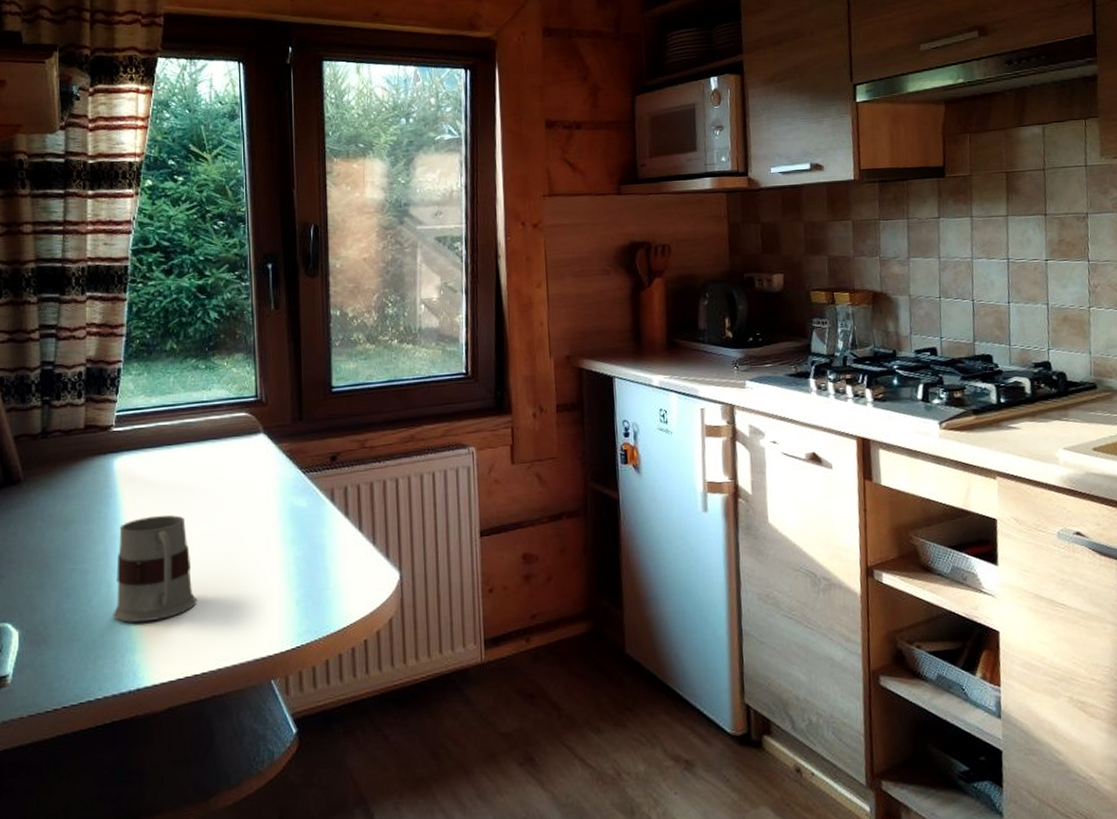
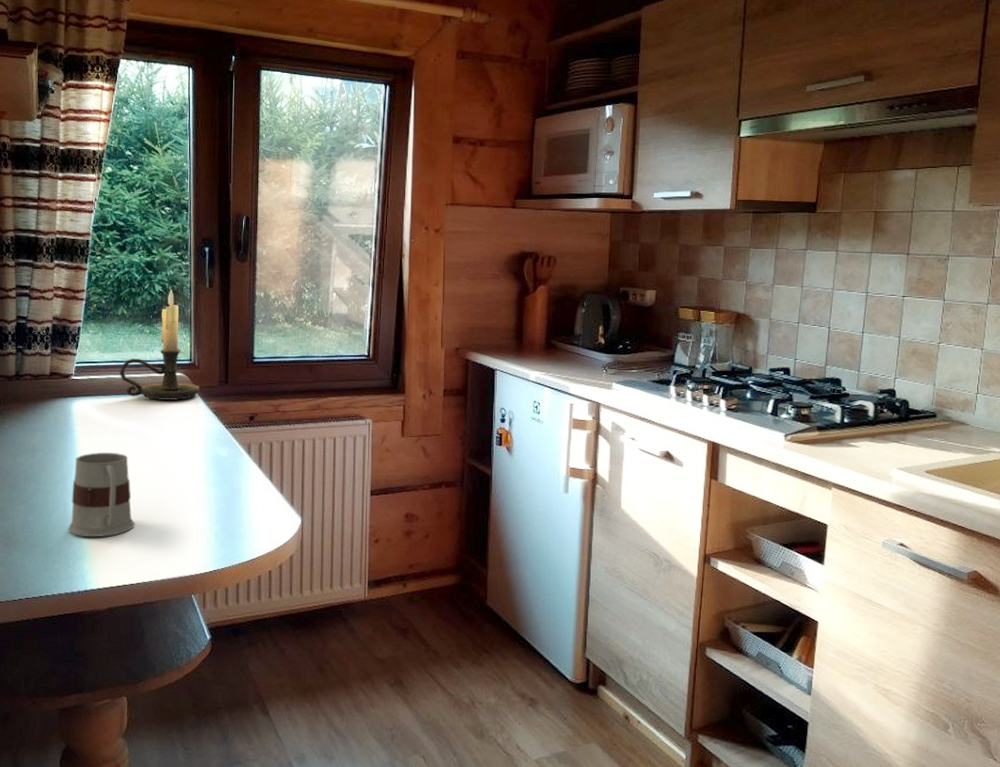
candle holder: none [171,315,269,448] -> present [120,289,200,401]

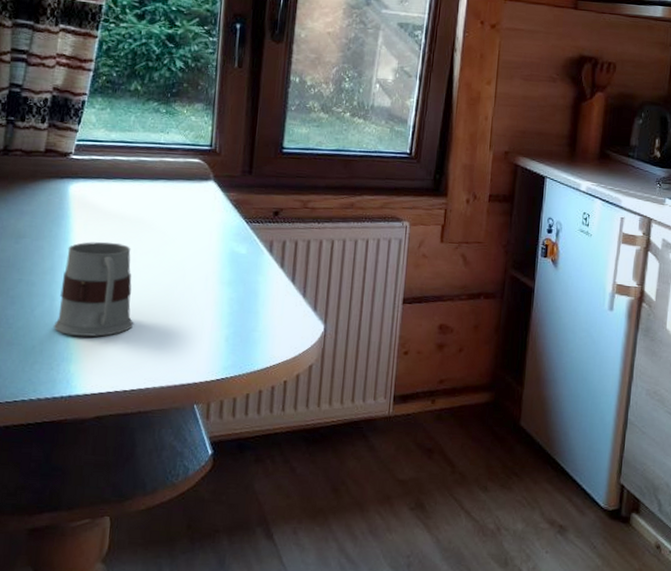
candle holder: present [120,289,200,401] -> none [128,66,219,190]

